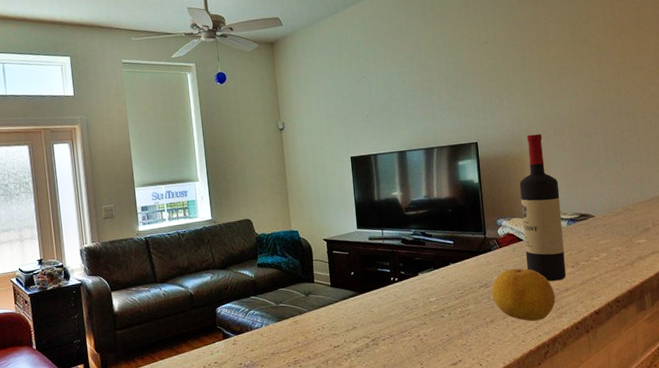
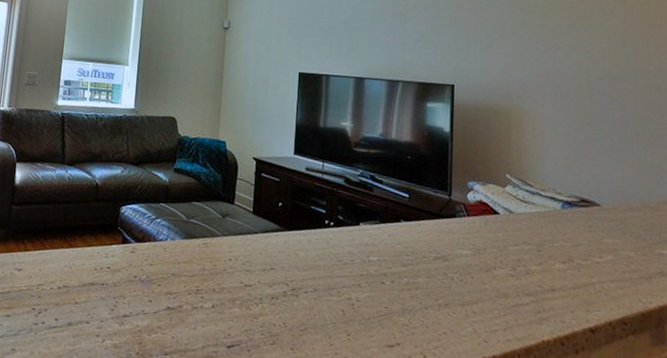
fruit: present [492,268,556,322] -> none [451,245,535,321]
wine bottle: present [519,134,566,282] -> none [500,88,555,277]

